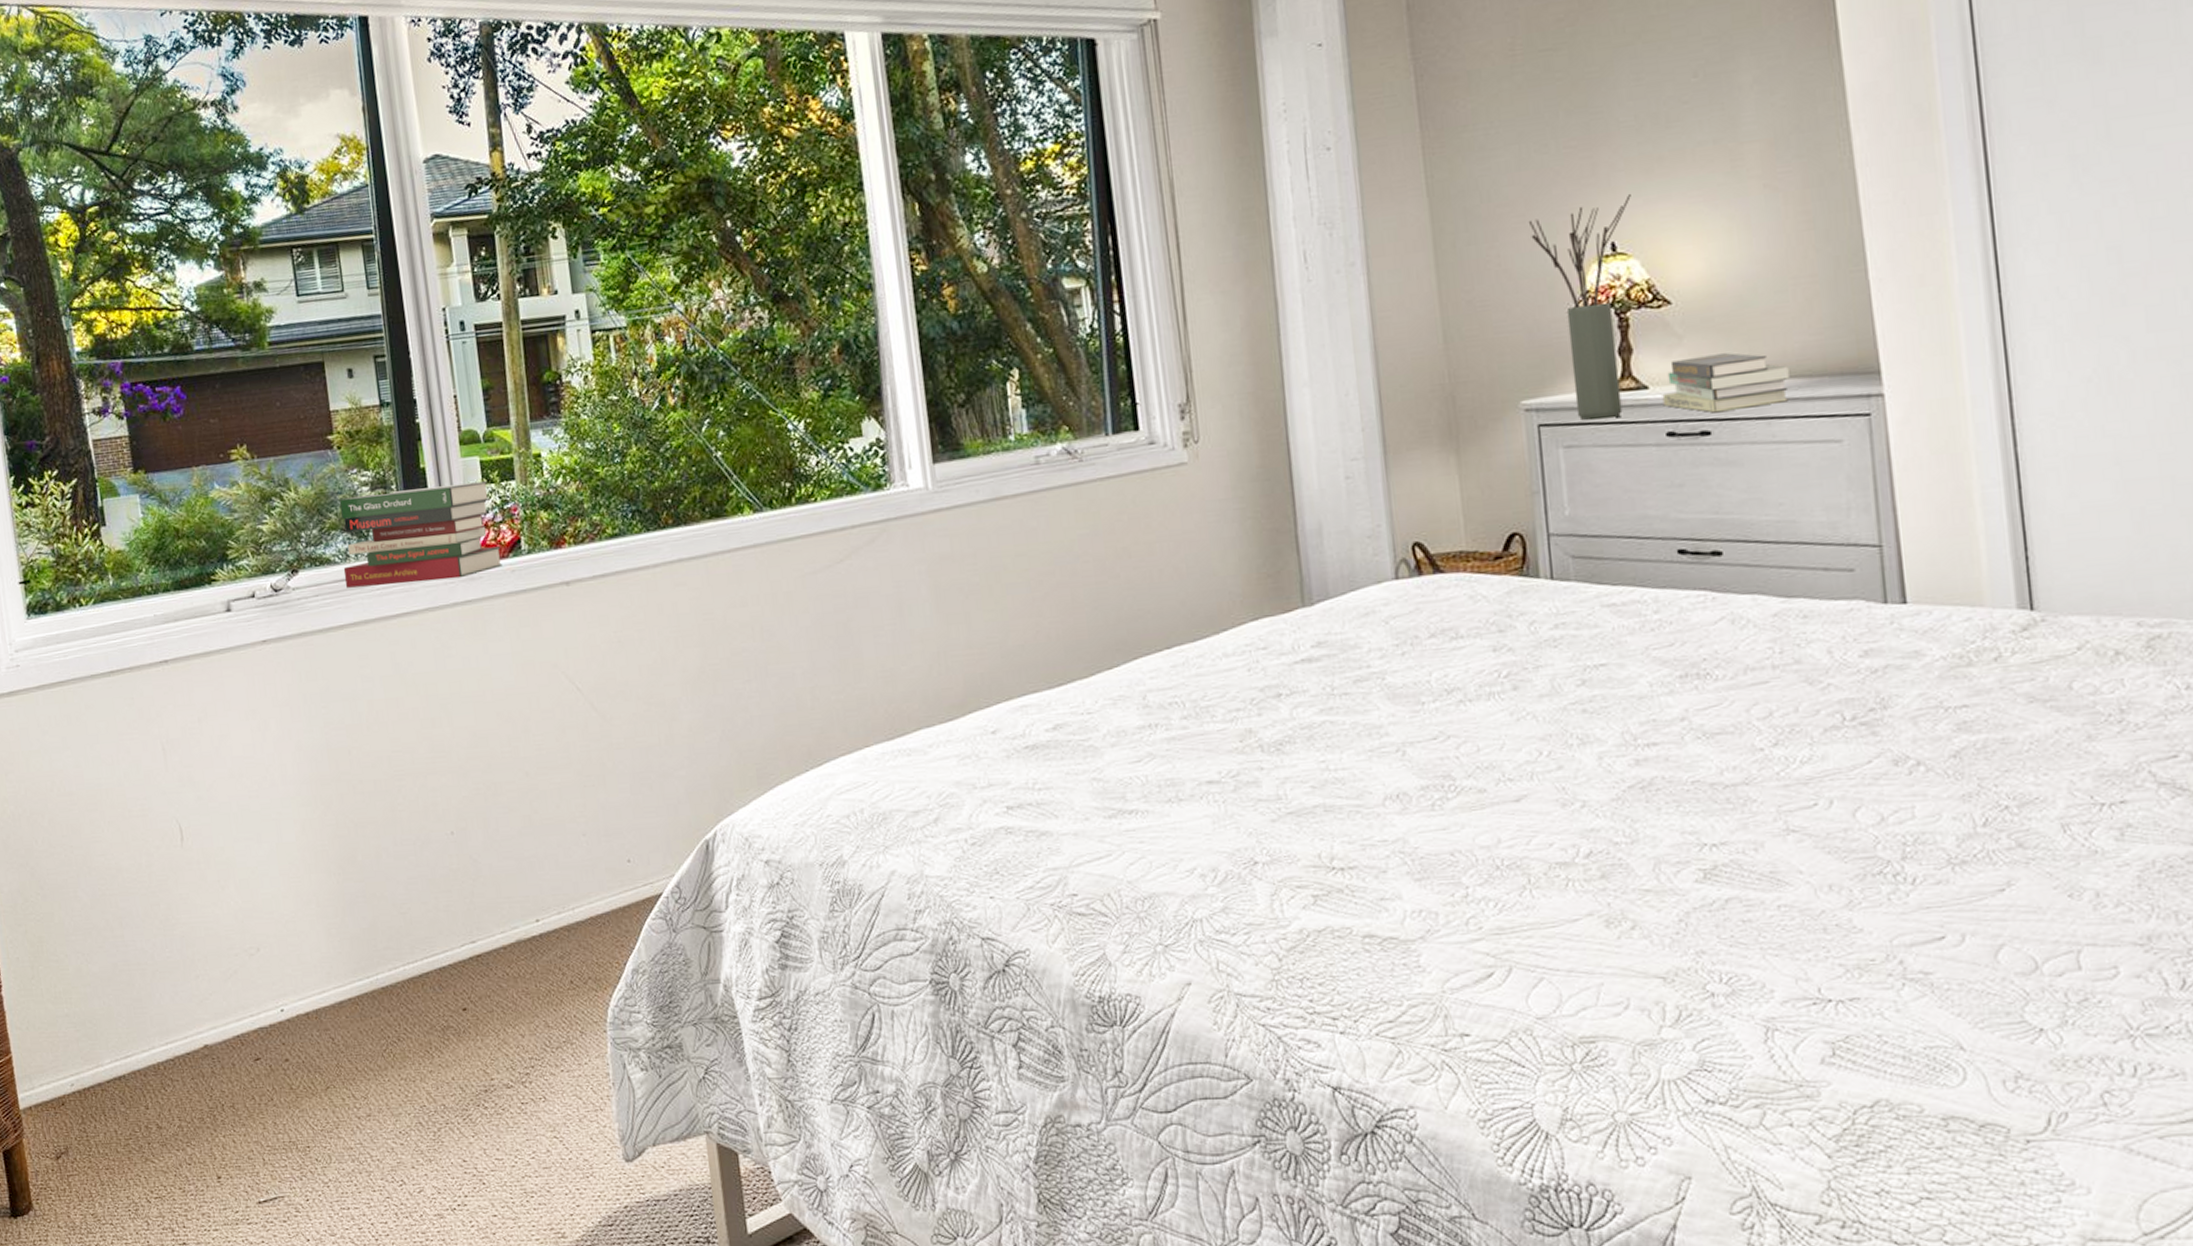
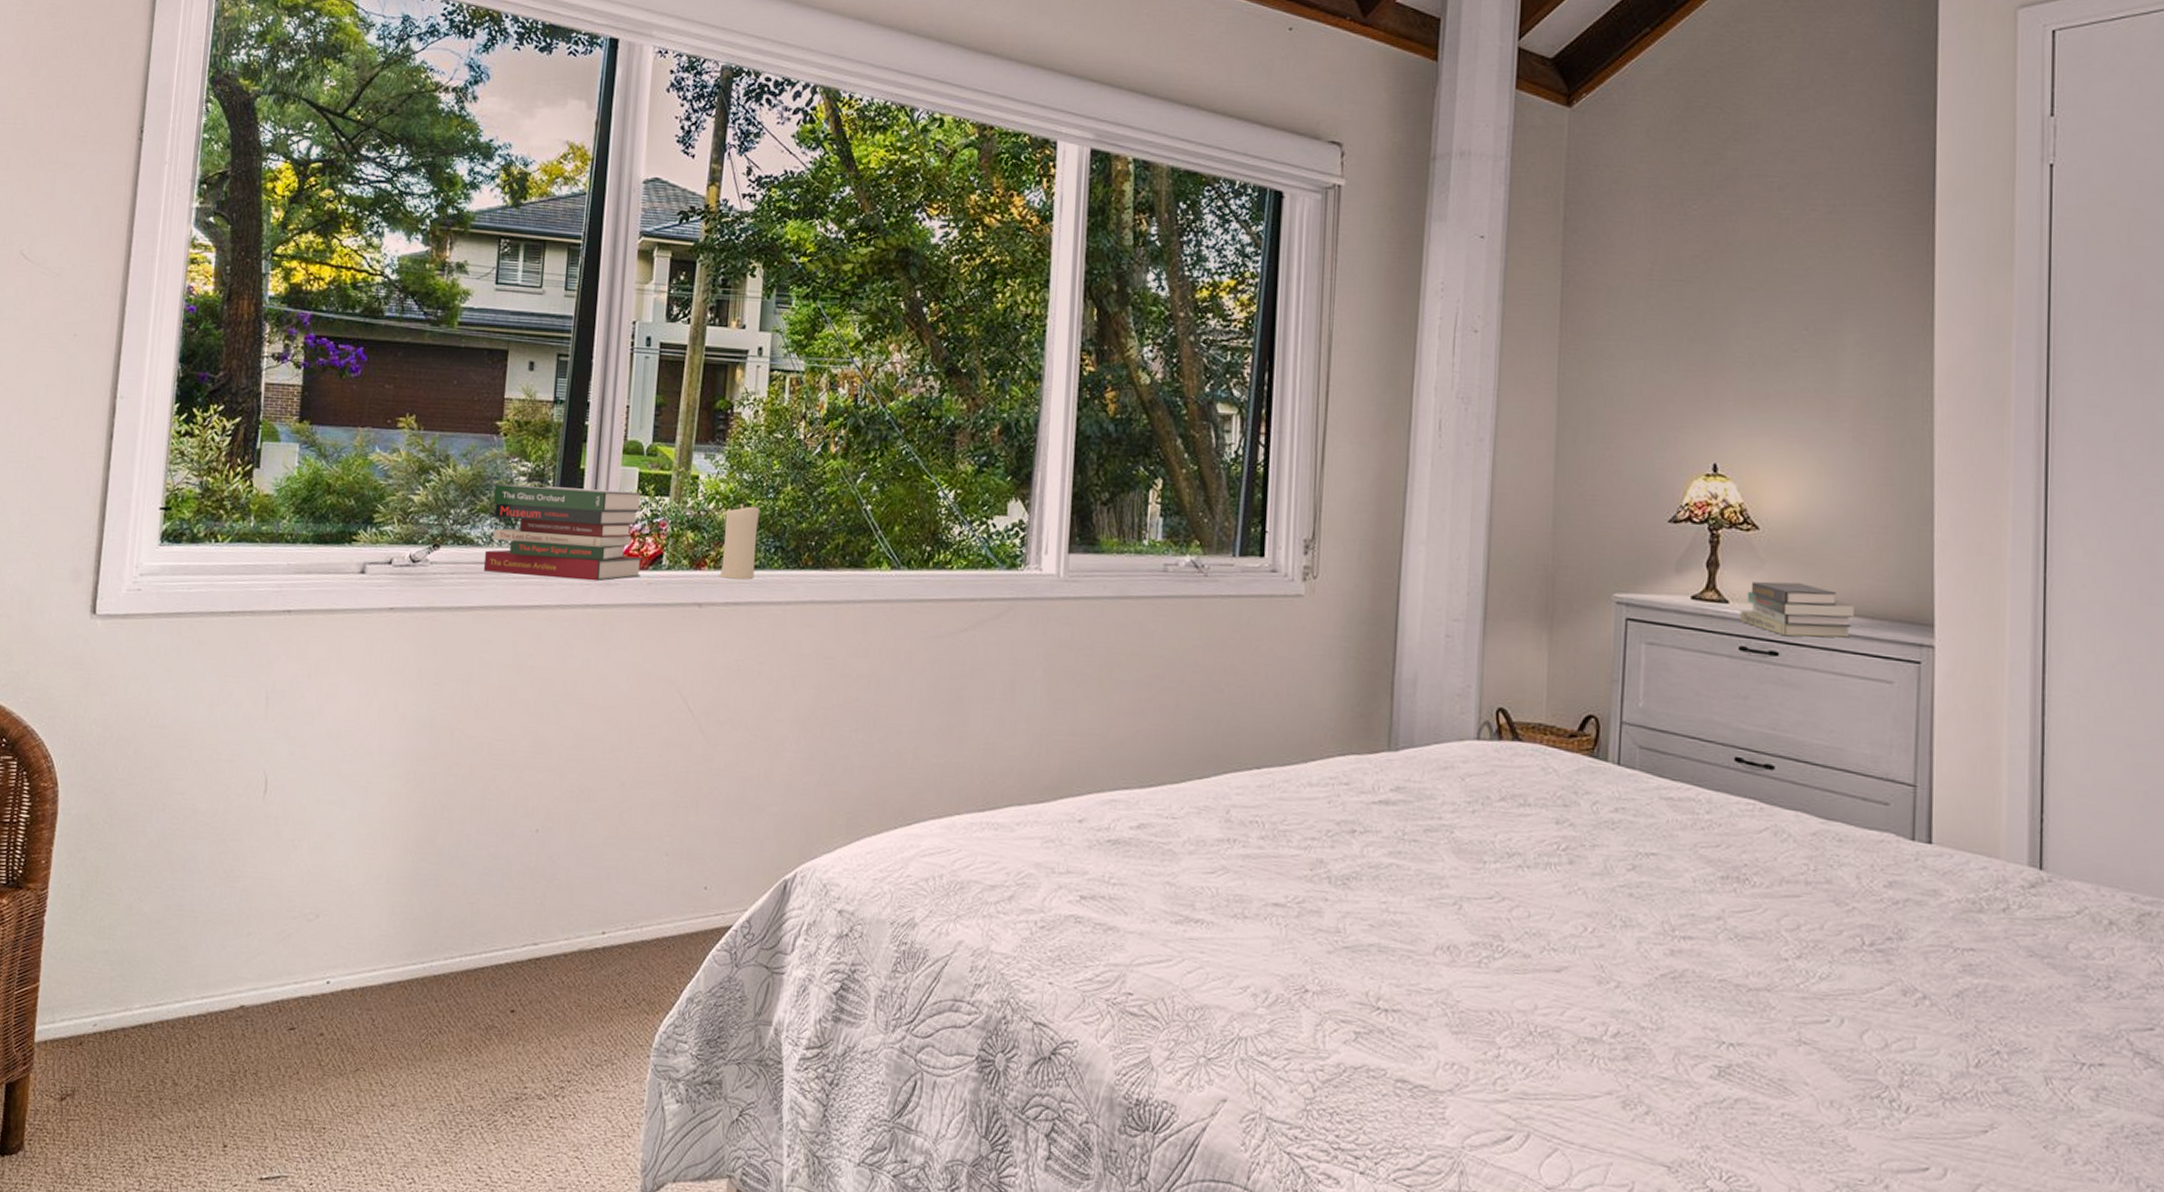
candle: none [575,472,617,553] -> present [718,503,759,580]
vase: present [1528,193,1631,421] -> none [1643,422,1736,625]

